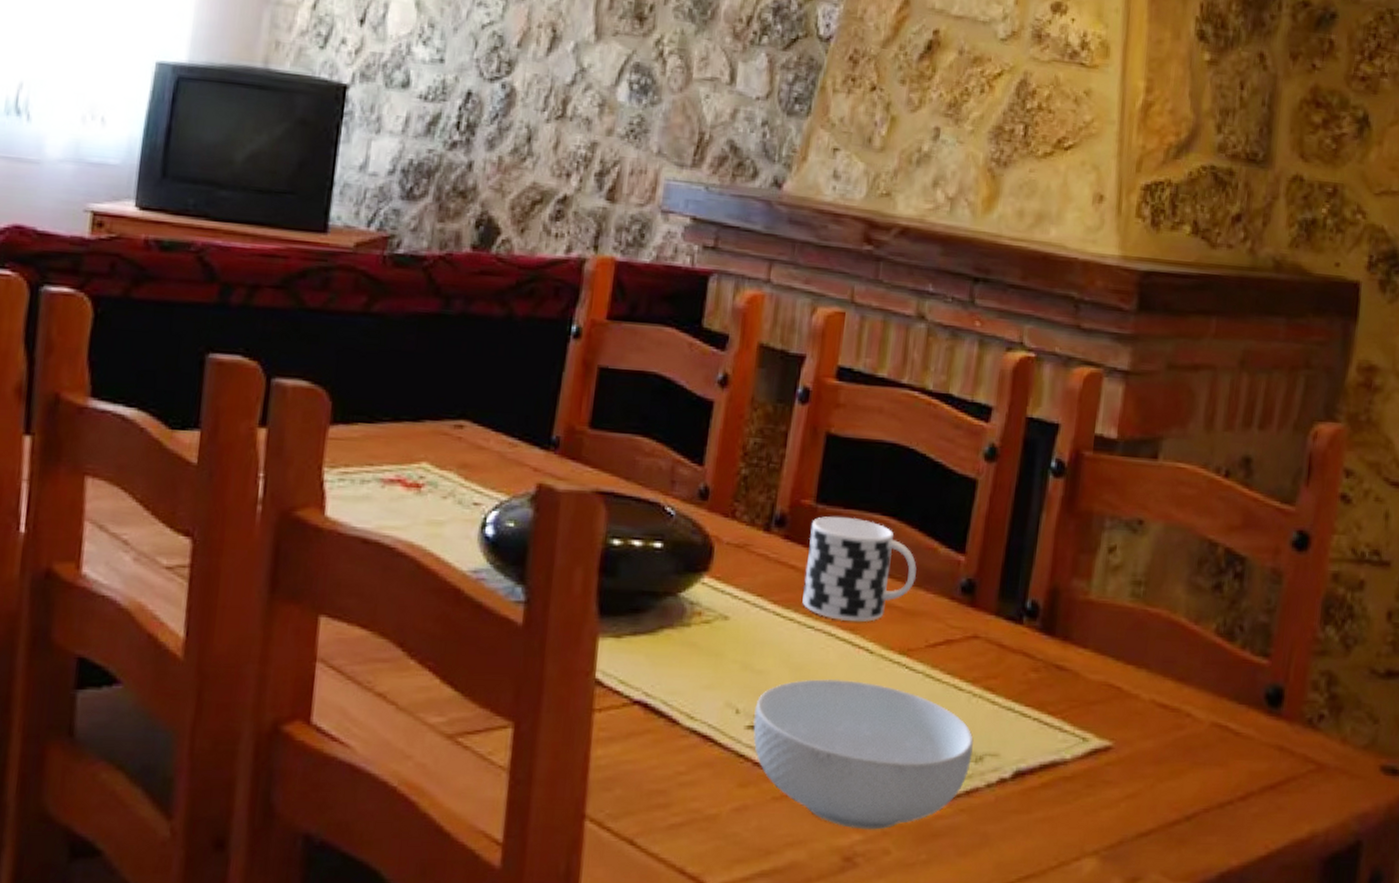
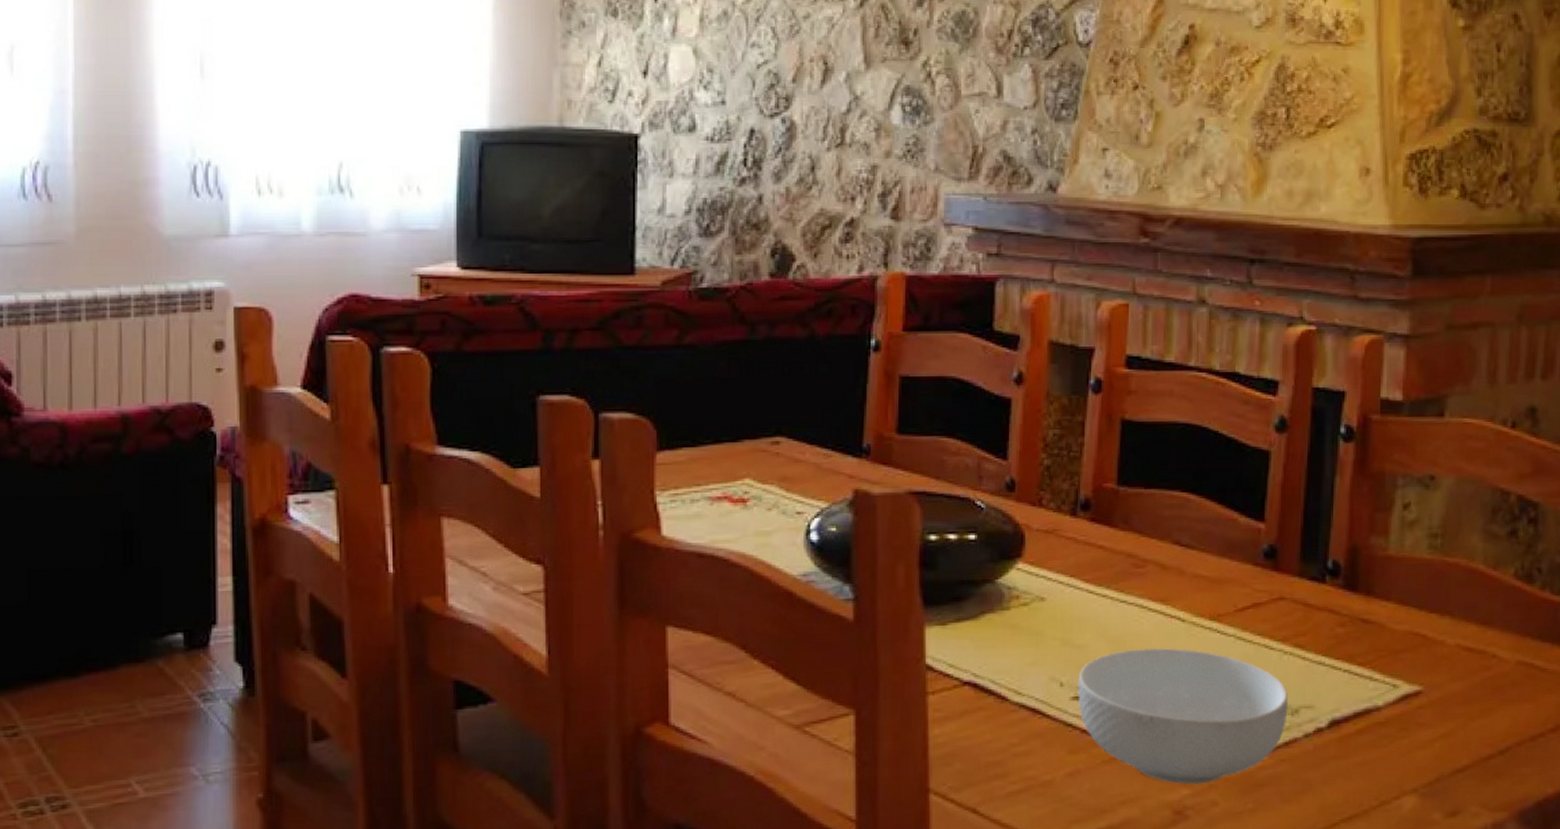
cup: present [802,516,917,622] -> none [1112,496,1219,594]

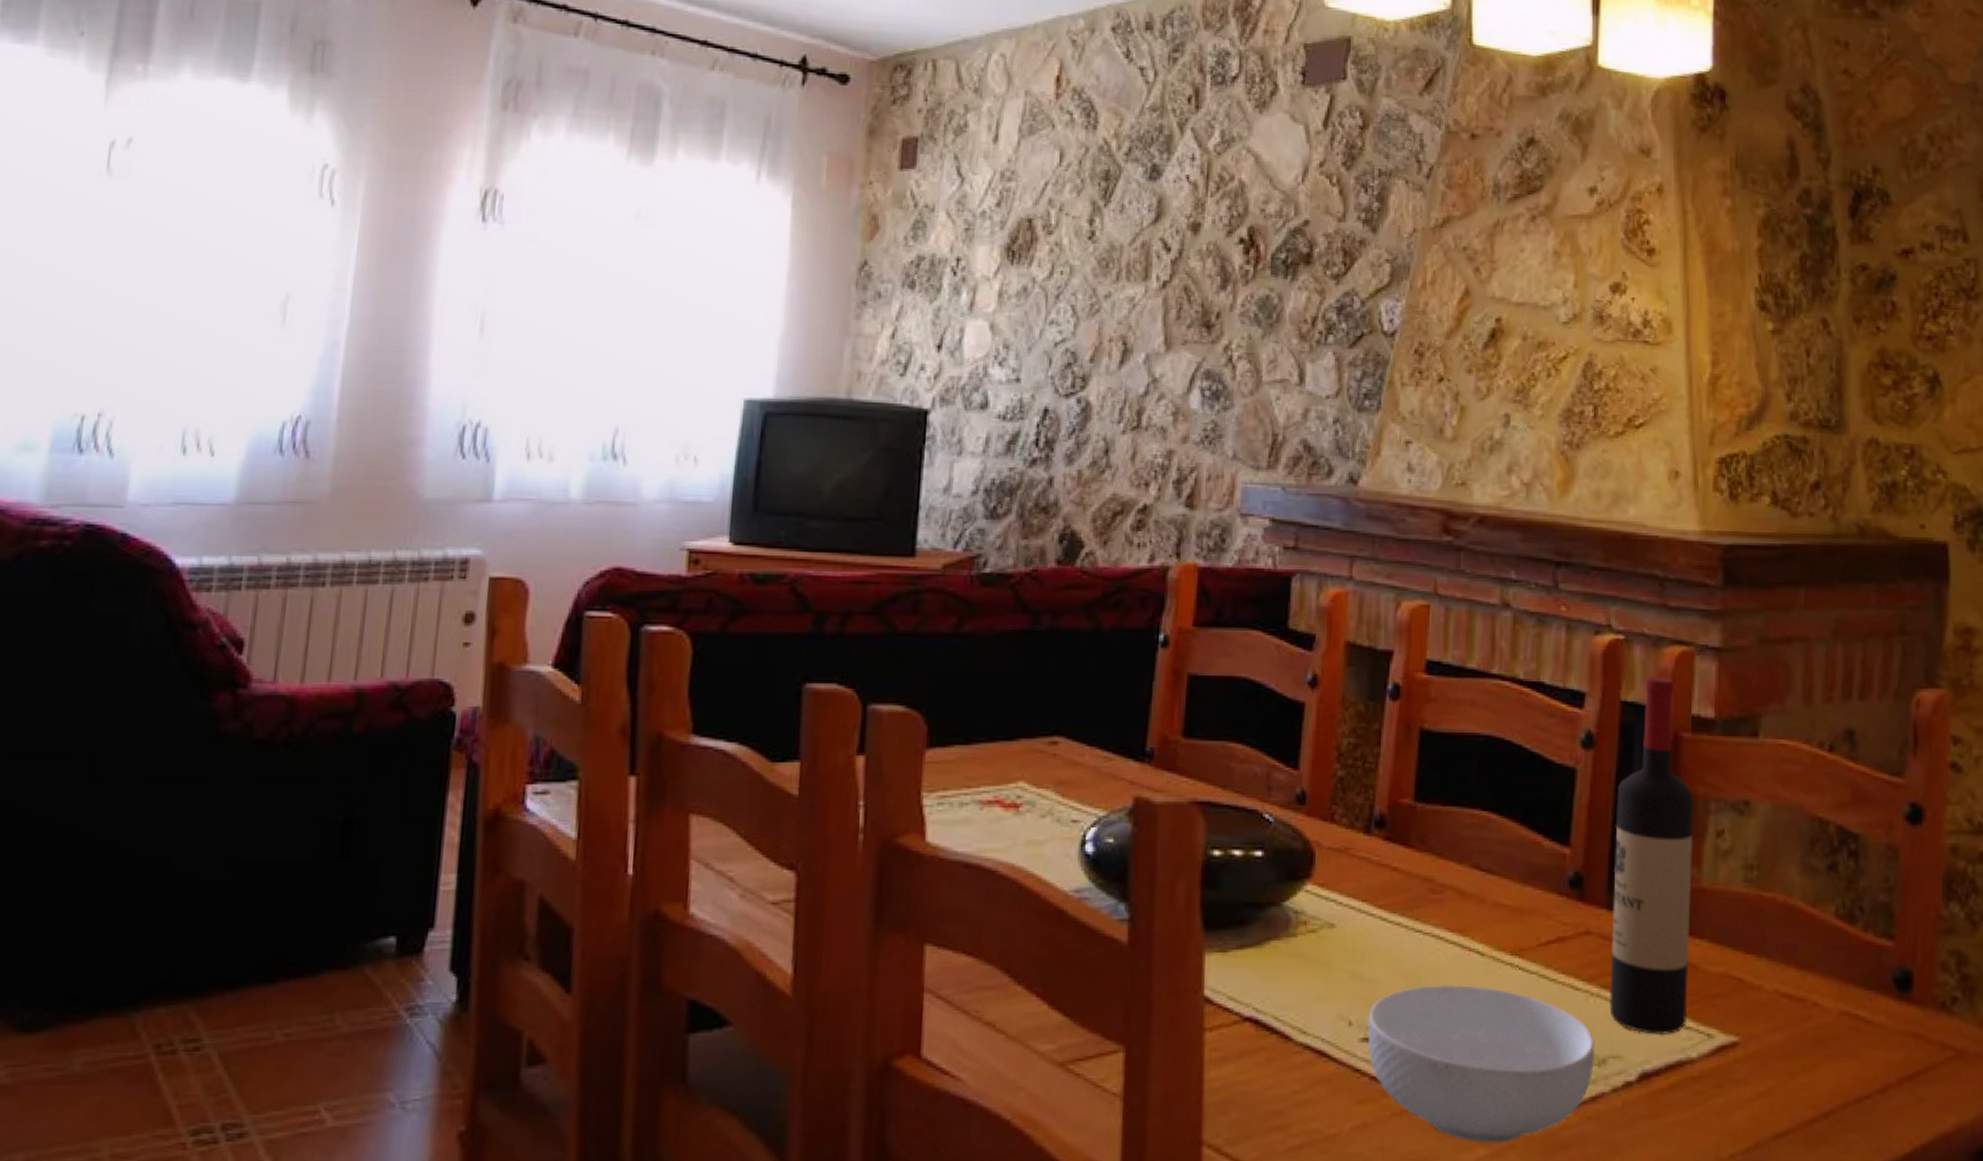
wine bottle: none [1302,364,1382,686] -> present [1609,677,1694,1035]

